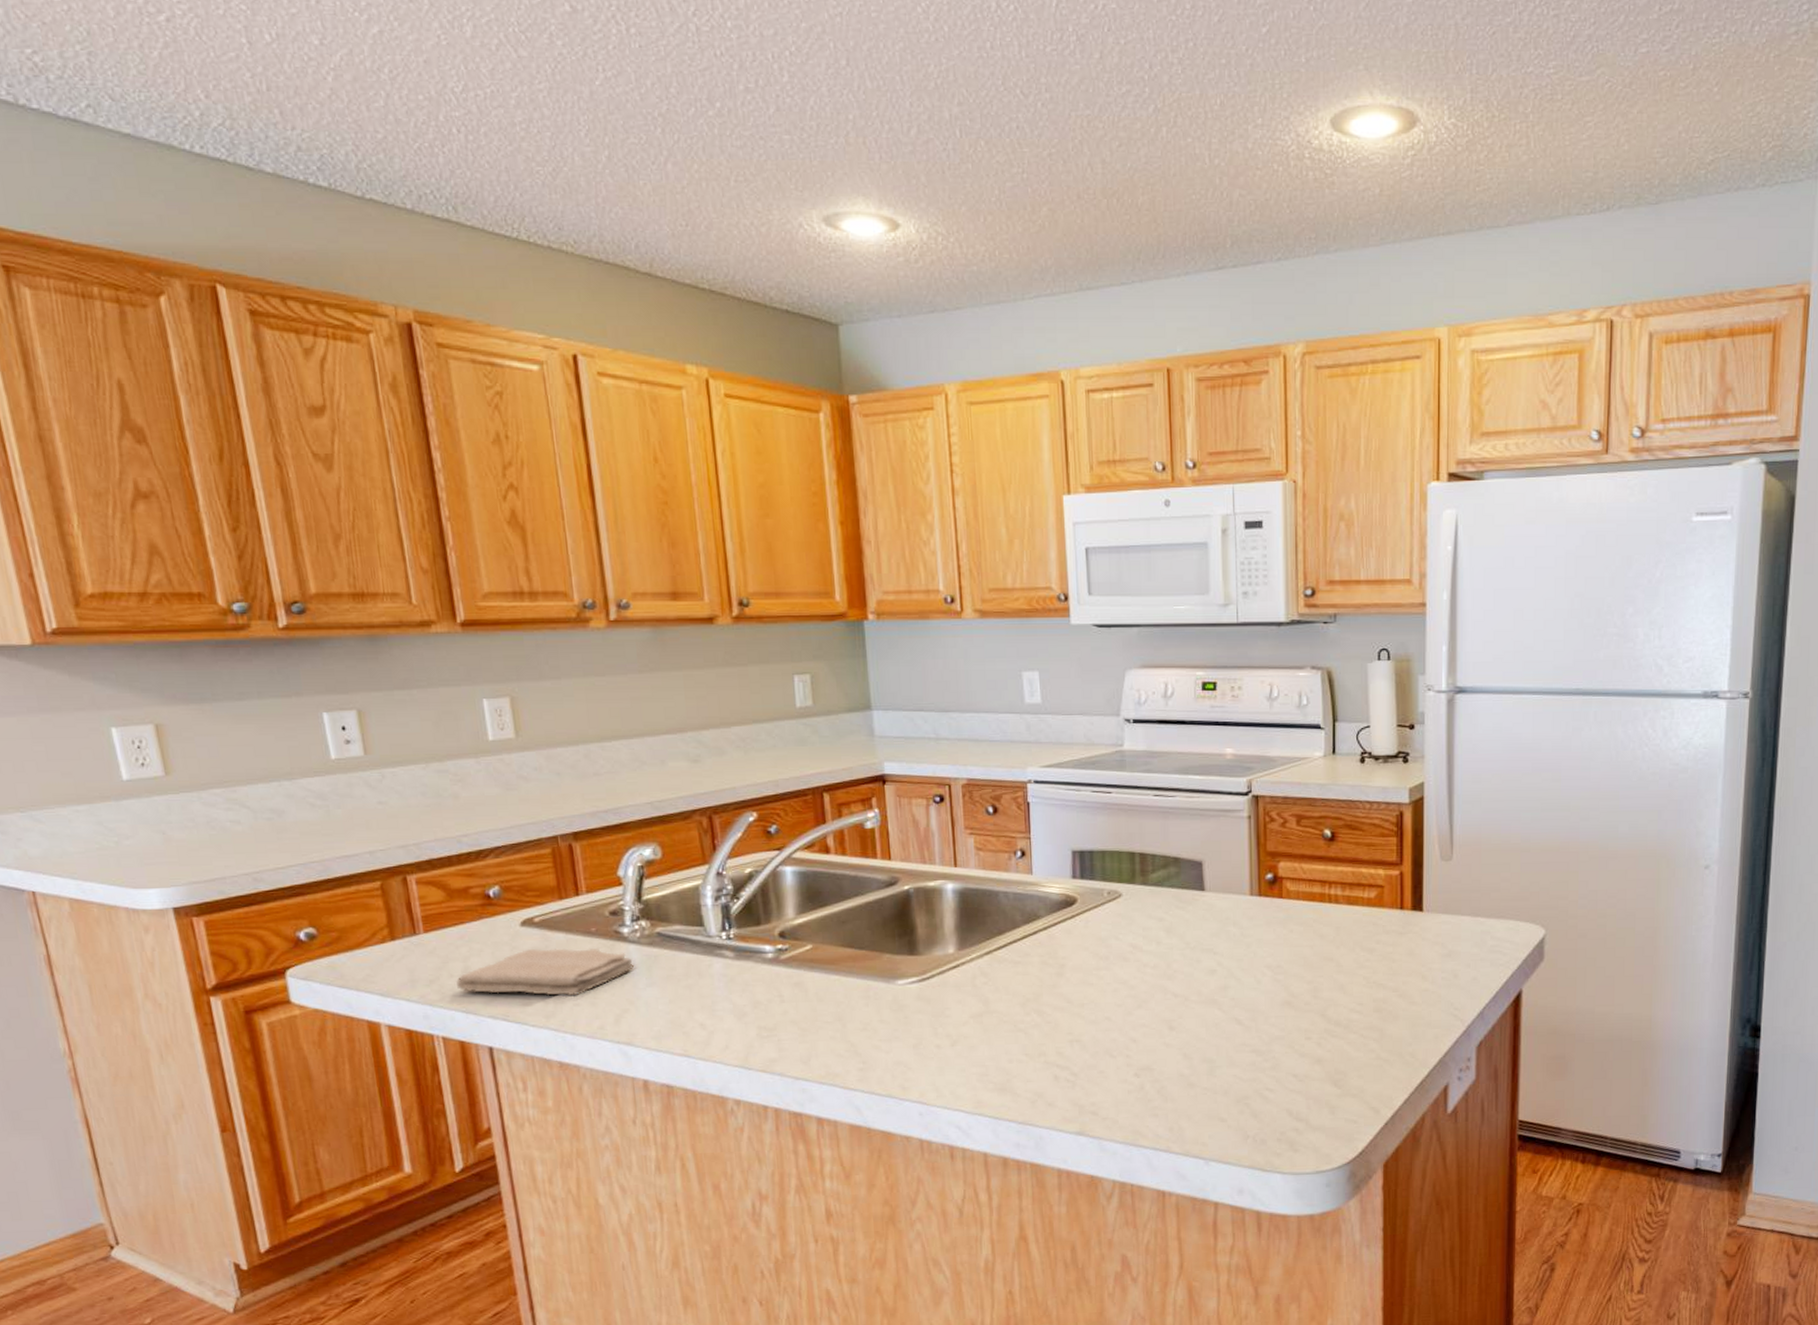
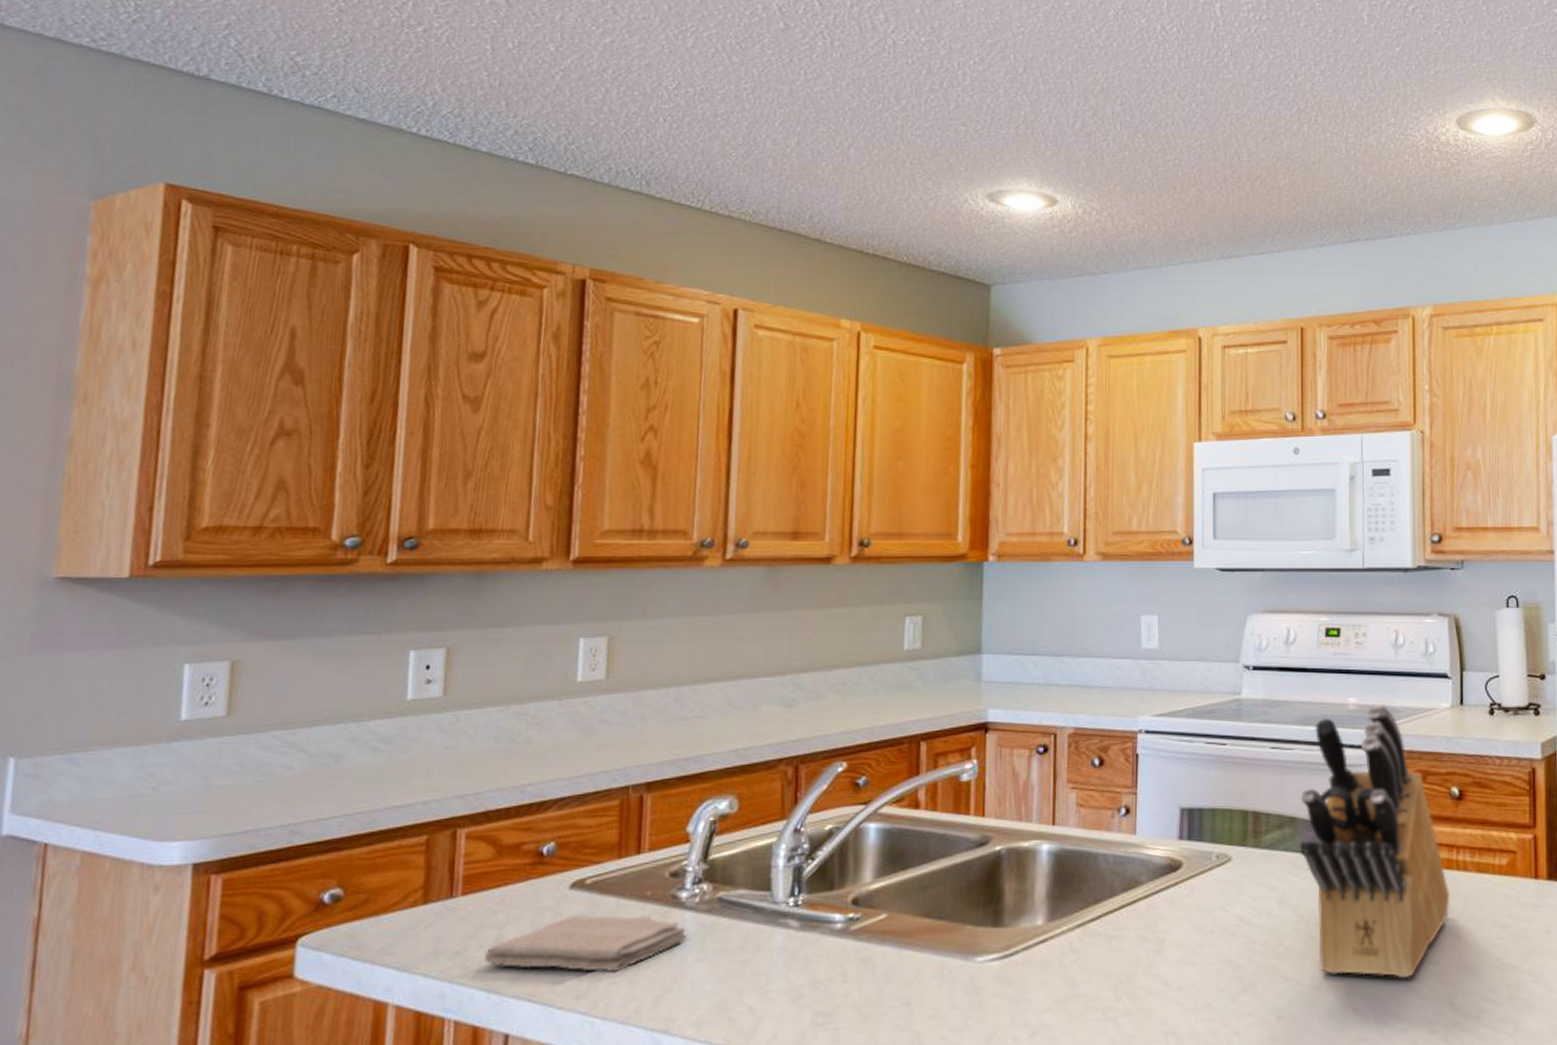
knife block: none [1183,754,1323,995] -> present [1300,705,1450,979]

